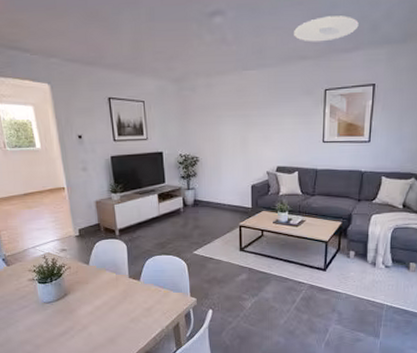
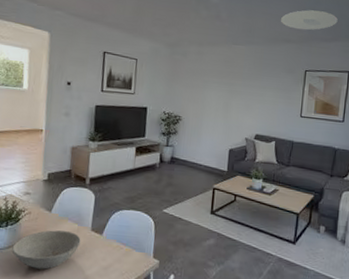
bowl: none [60,281,121,316] -> present [12,230,81,270]

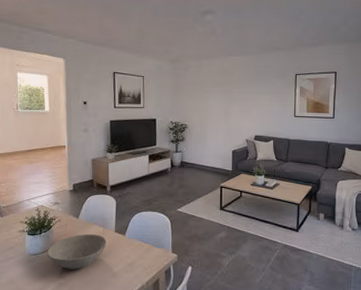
ceiling light: present [281,10,338,30] -> none [270,19,322,38]

